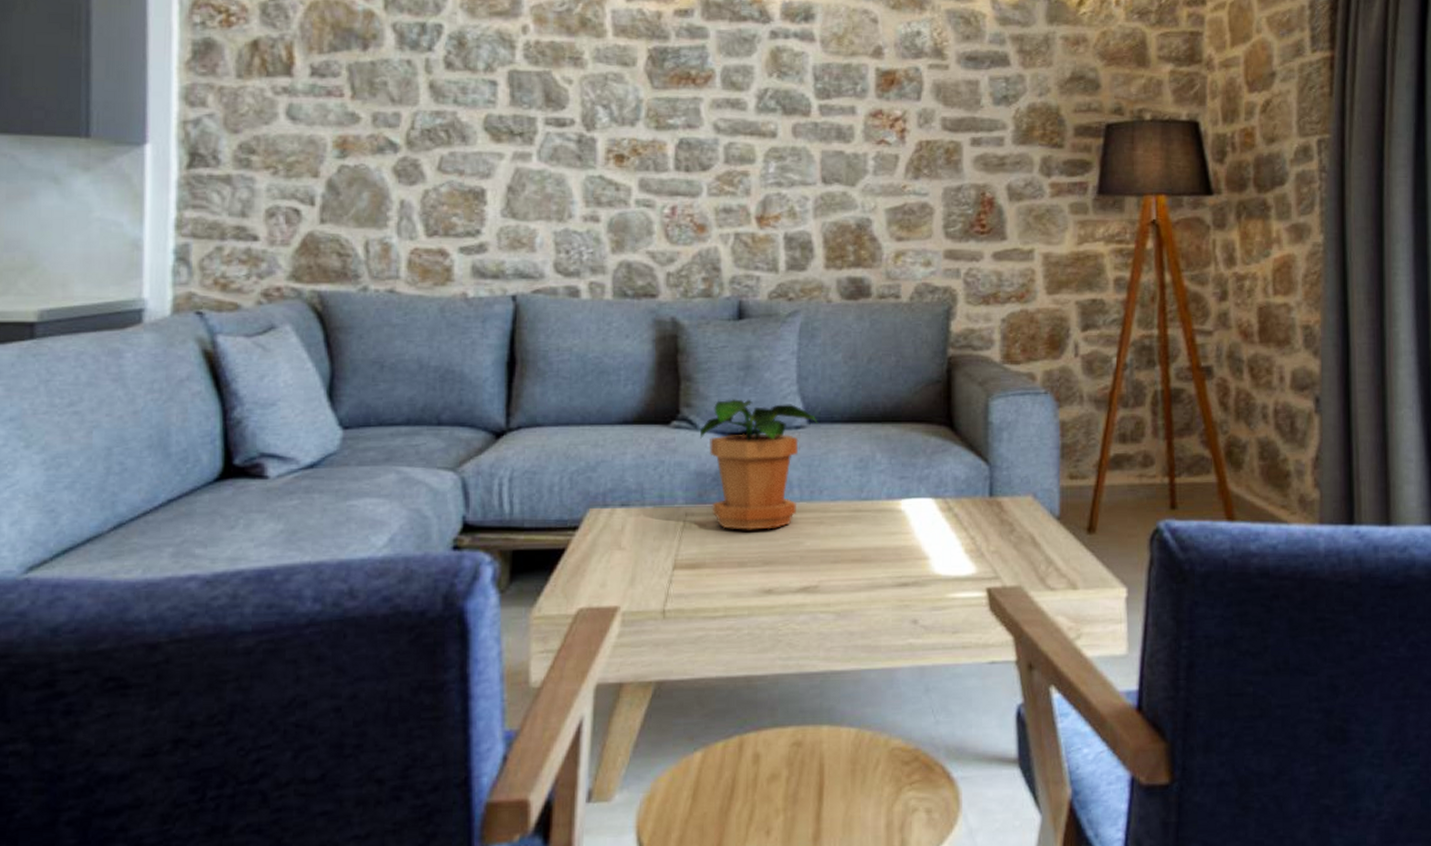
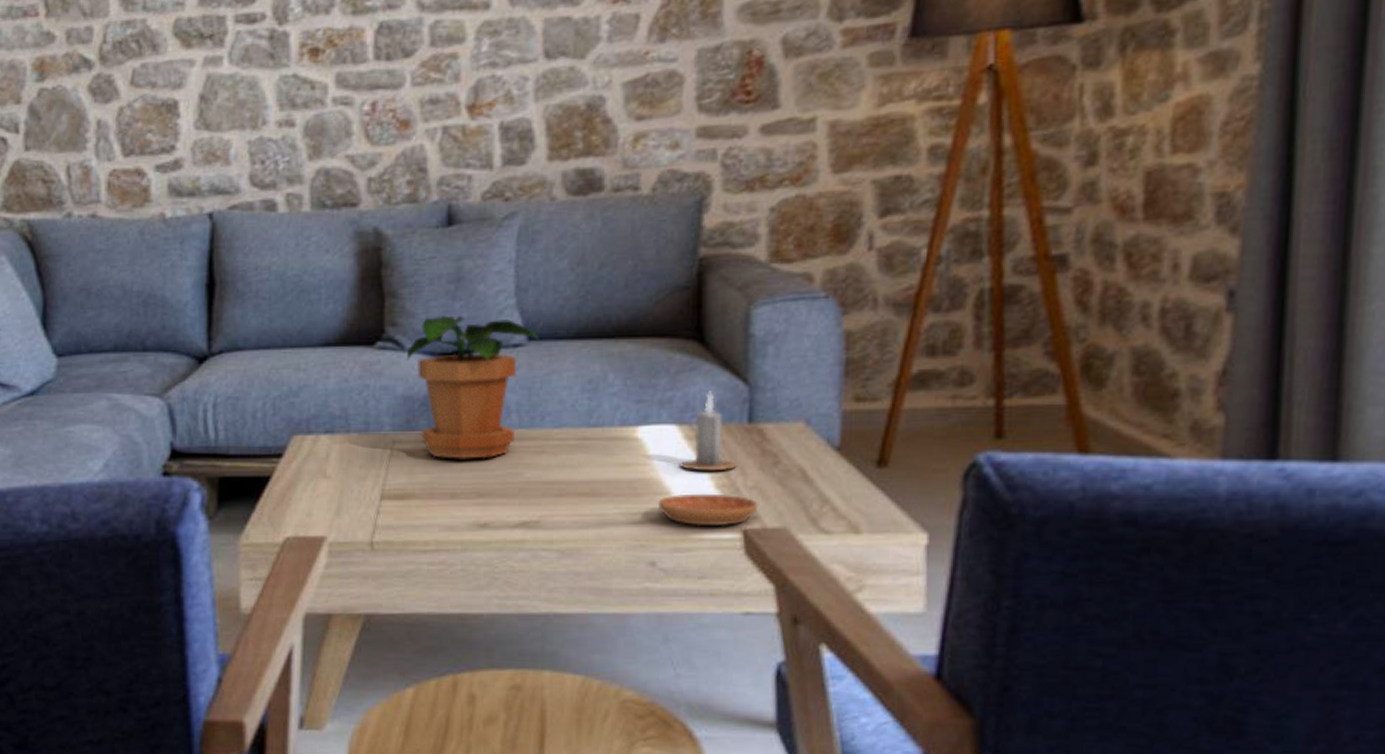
saucer: none [918,557,999,587] -> present [657,493,758,527]
candle: none [936,469,982,538] -> present [679,391,737,470]

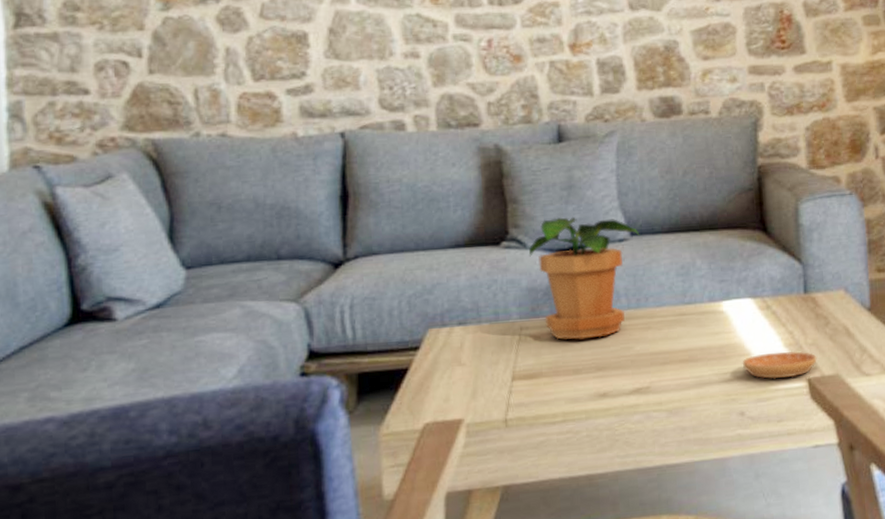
candle: present [679,391,737,470] -> none [756,270,799,334]

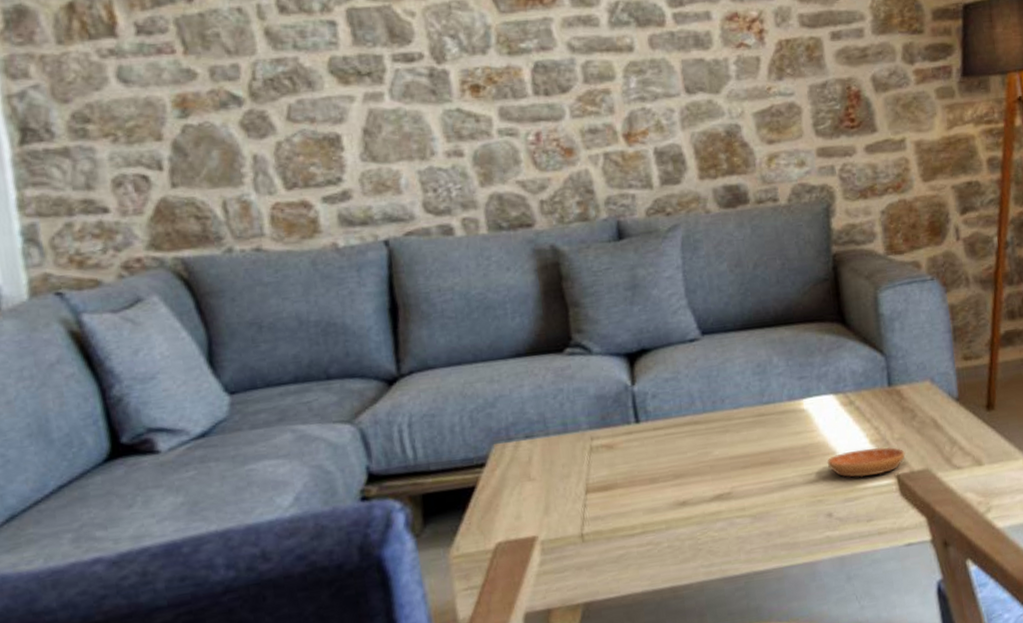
potted plant: present [528,216,640,340] -> none [594,318,712,449]

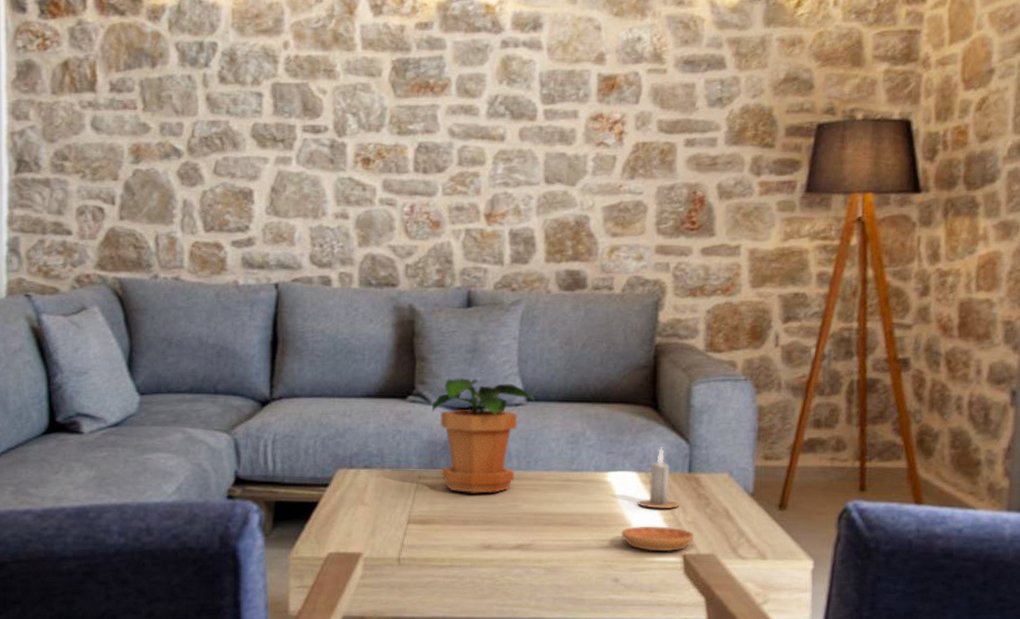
potted plant: none [594,318,712,449] -> present [431,378,536,494]
candle: none [840,363,885,431] -> present [638,447,680,508]

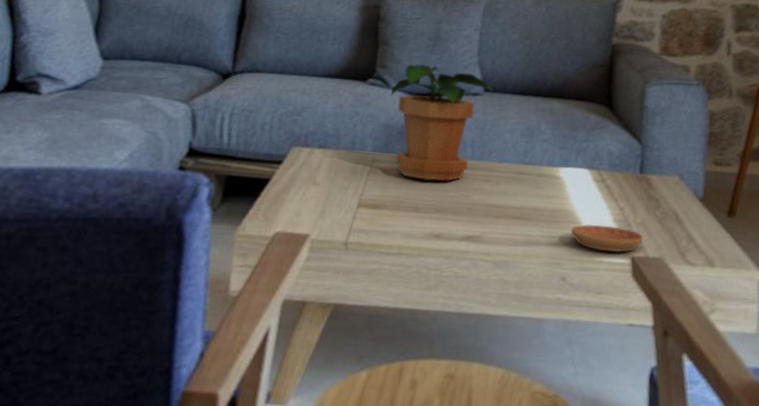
candle: present [638,447,680,508] -> none [588,146,630,209]

